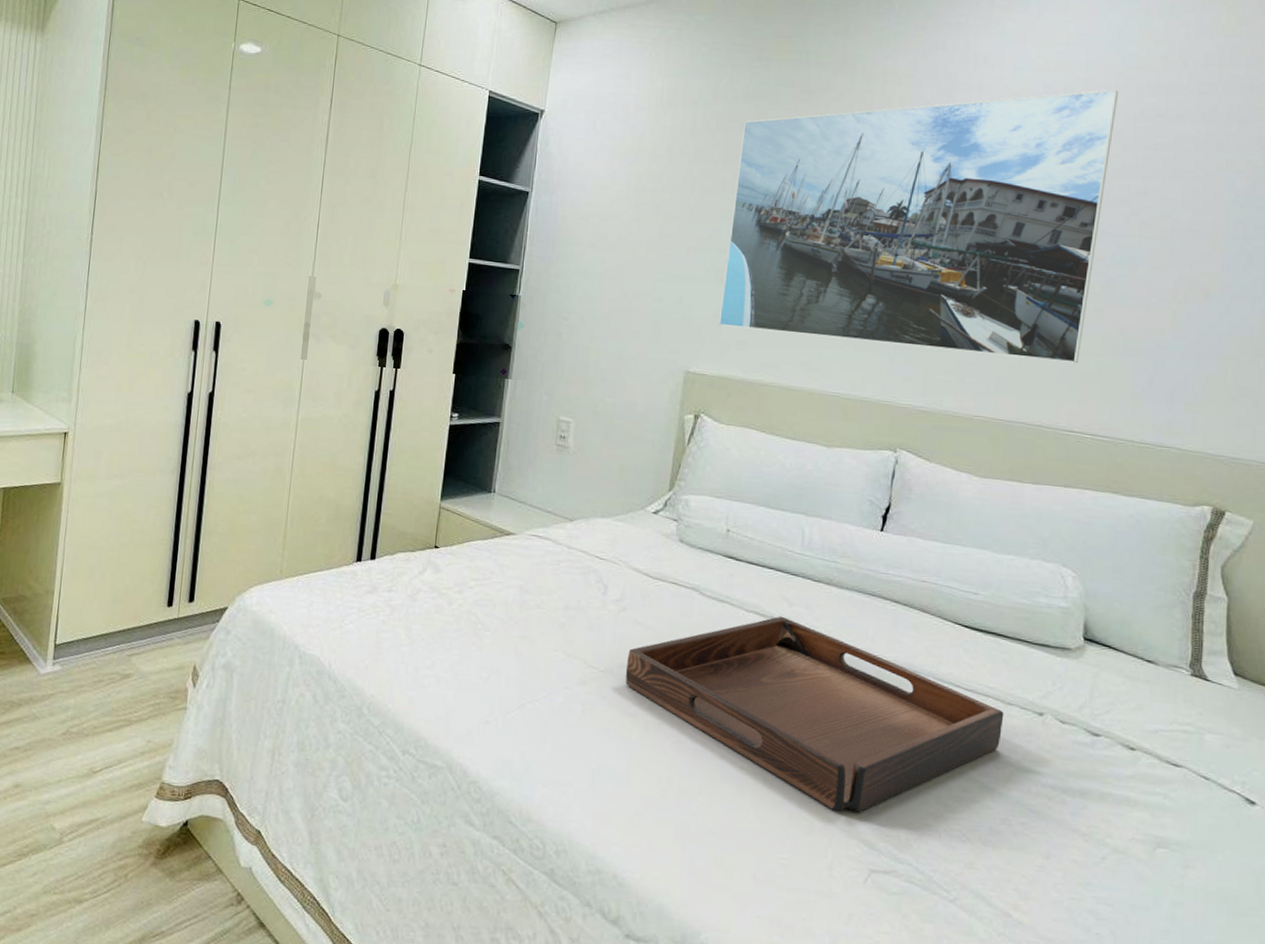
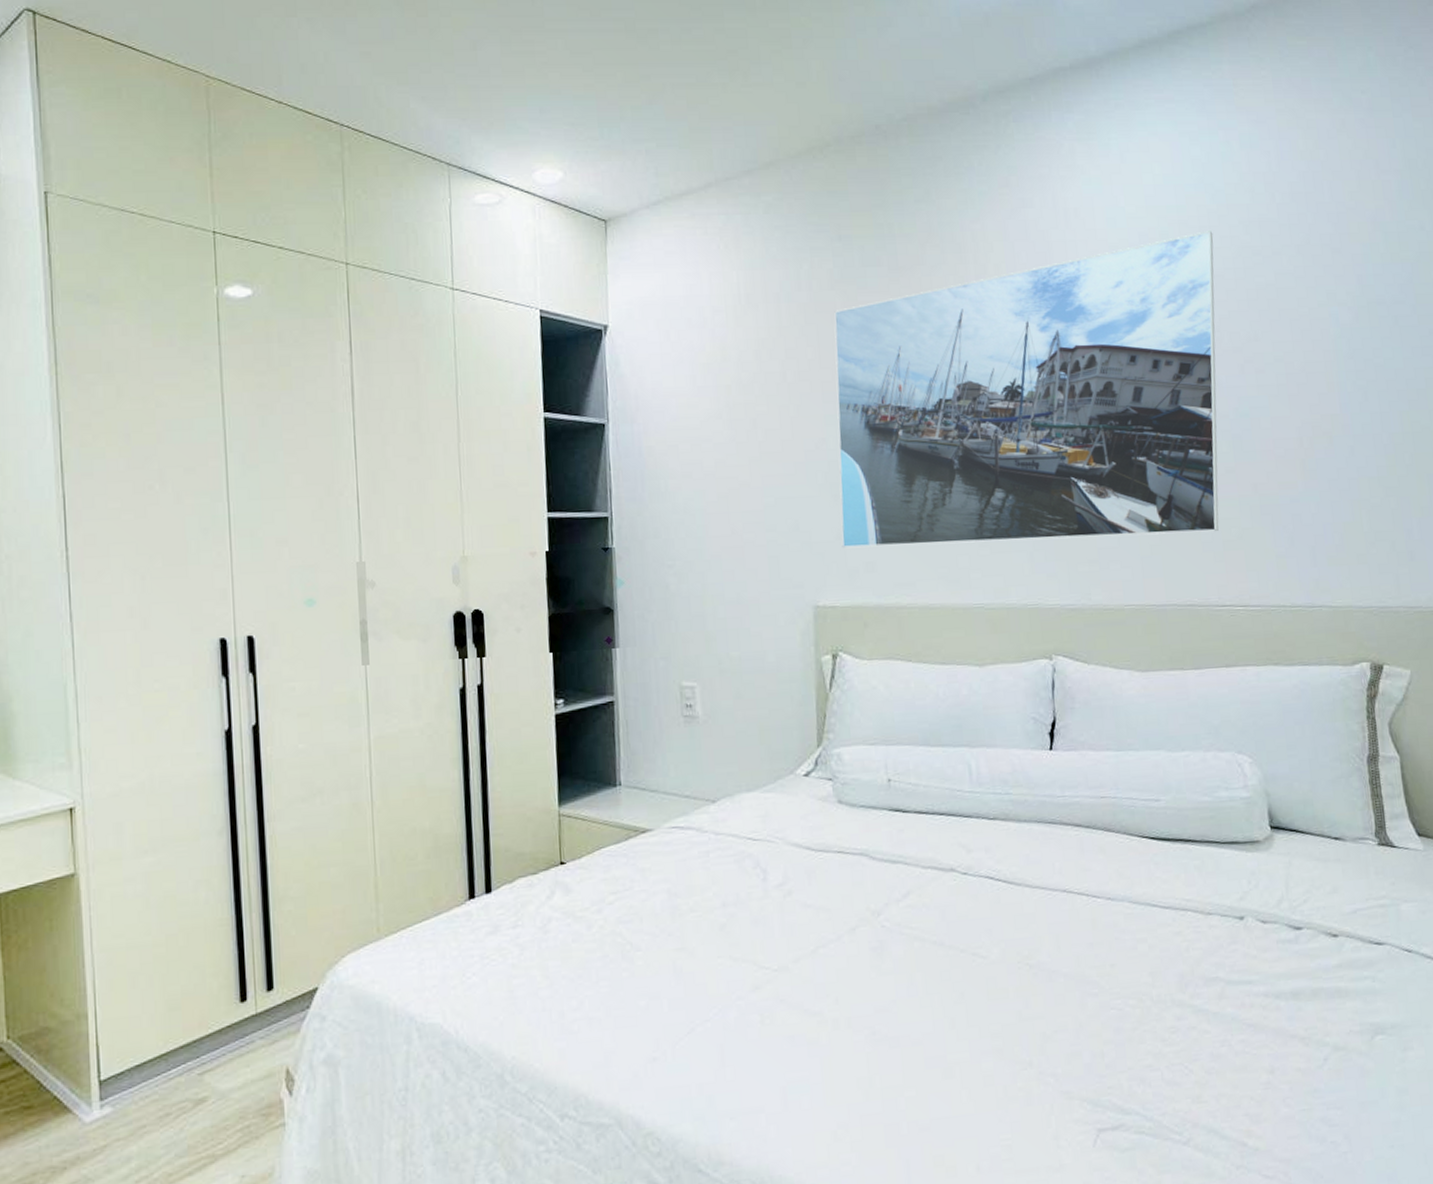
serving tray: present [625,616,1004,813] -> none [801,866,1207,1072]

